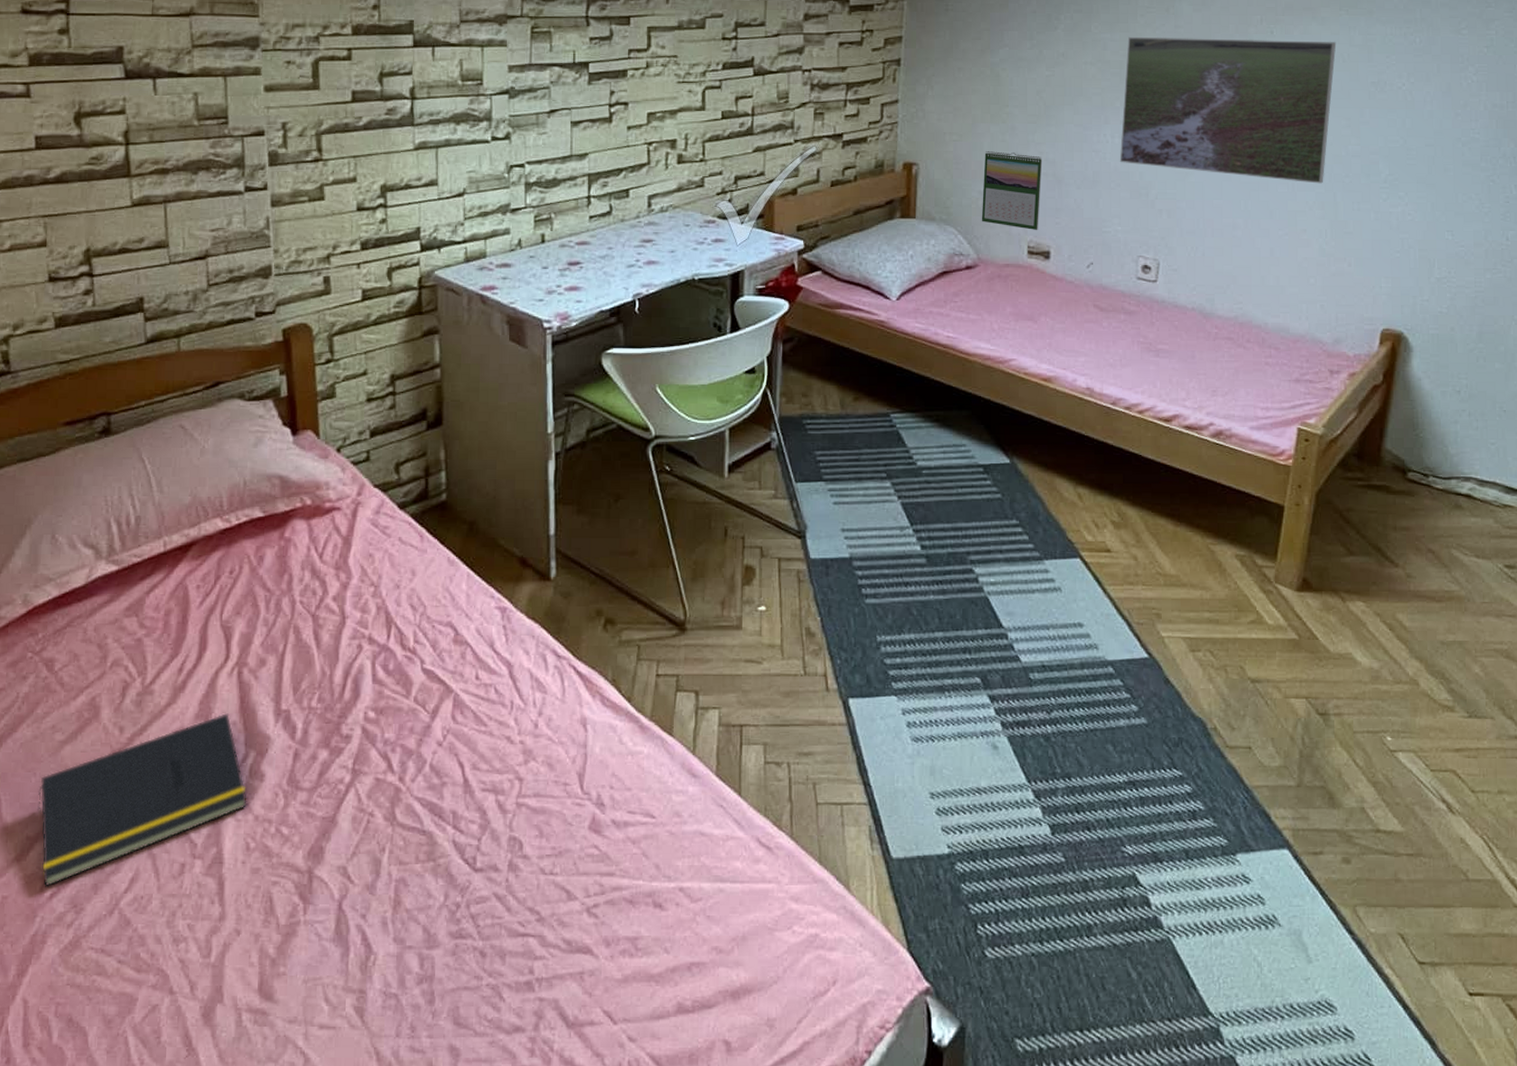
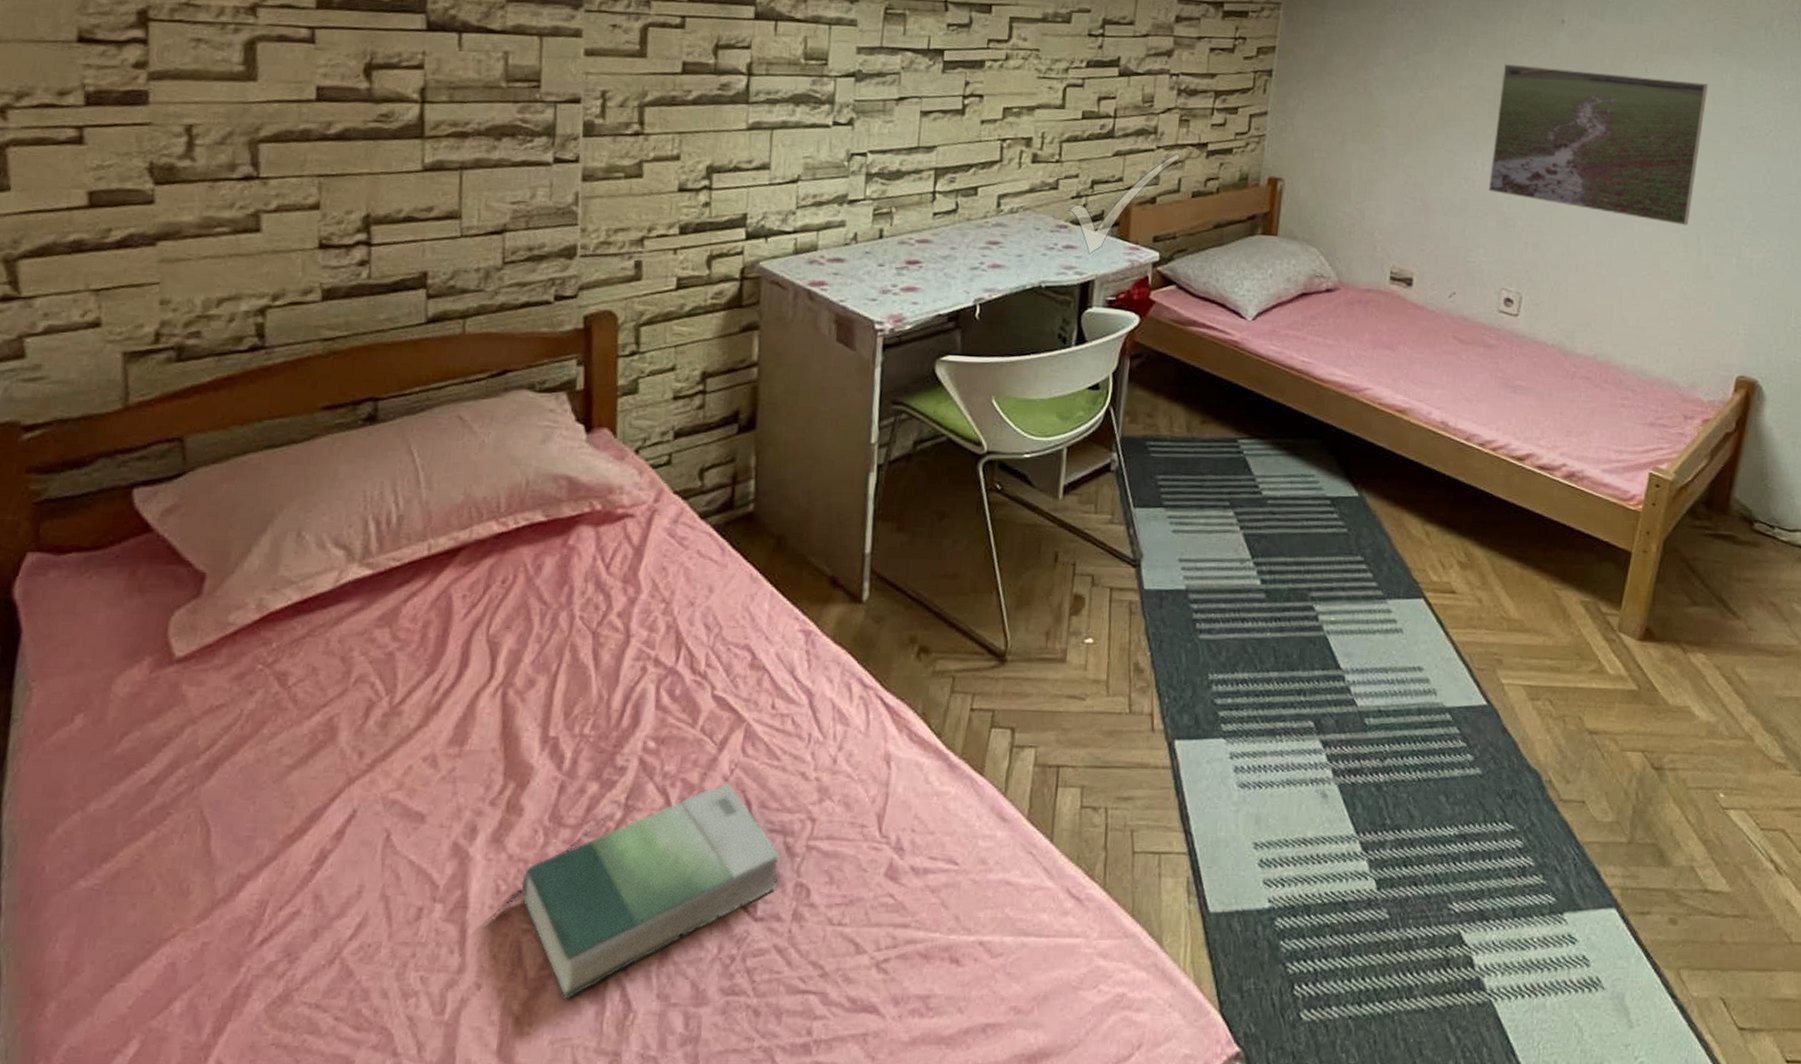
notepad: present [37,713,247,887] -> none [253,739,502,933]
book: none [268,748,494,945] -> present [521,783,781,1001]
calendar: present [981,151,1043,230] -> none [1344,171,1411,256]

